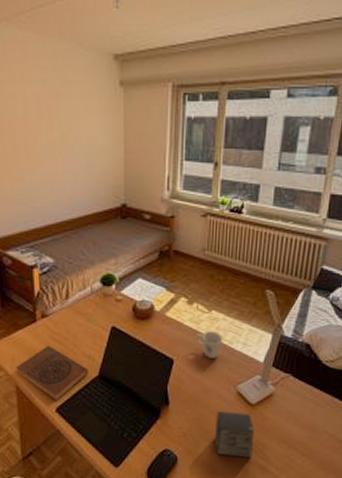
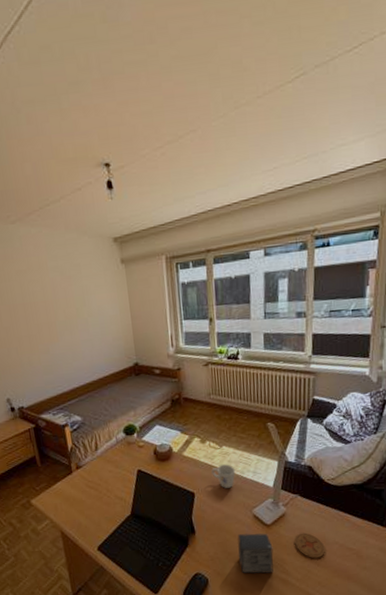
book: present [16,346,88,402] -> none [59,493,122,542]
coaster: none [280,417,313,447] -> present [295,532,325,559]

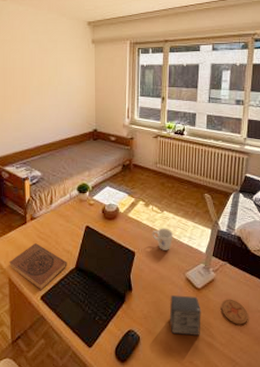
book: none [59,493,122,542] -> present [9,243,67,291]

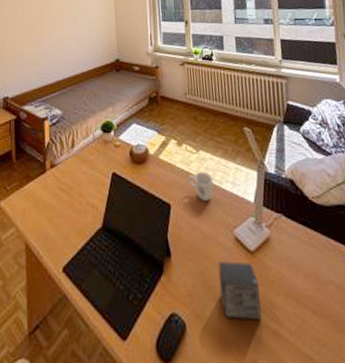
book: present [9,243,67,291] -> none [26,197,93,260]
coaster: present [221,299,248,325] -> none [283,265,321,303]

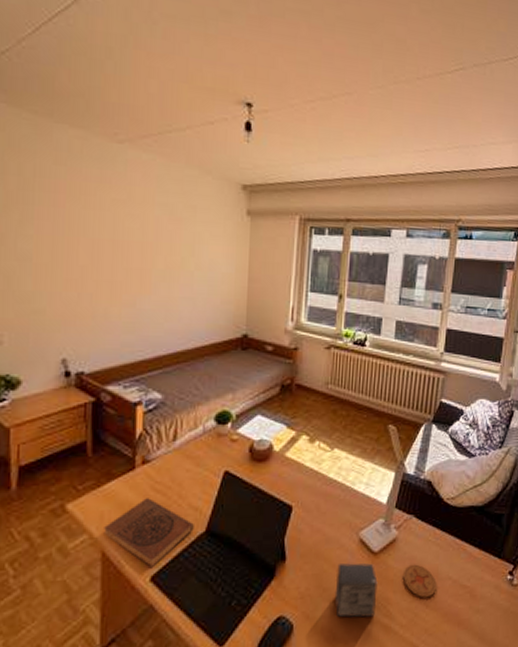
book: none [26,197,93,260] -> present [104,498,194,569]
mug: present [188,172,214,201] -> none [317,472,346,502]
coaster: none [283,265,321,303] -> present [403,564,437,598]

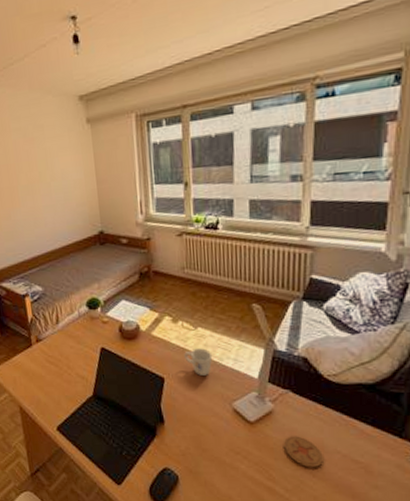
book: present [104,498,194,569] -> none [18,368,84,421]
mug: none [317,472,346,502] -> present [184,348,213,376]
small box: present [334,563,378,618] -> none [213,430,257,478]

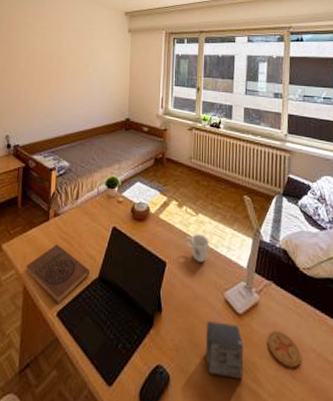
book: none [18,368,84,421] -> present [26,245,90,305]
small box: none [213,430,257,478] -> present [205,321,244,379]

